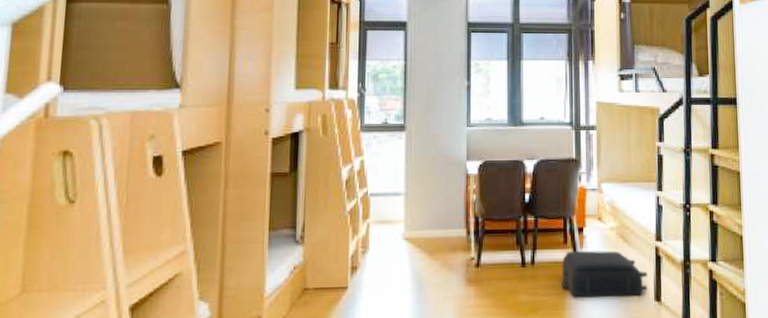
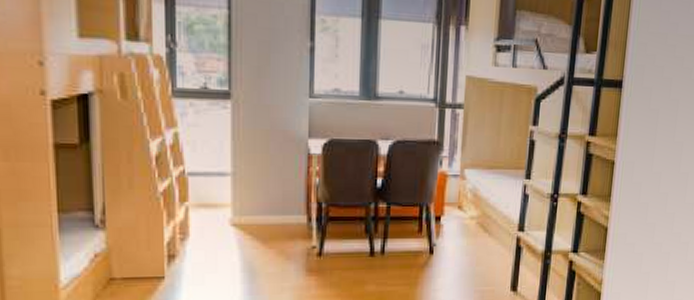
suitcase: present [561,250,648,297] -> none [413,240,506,287]

